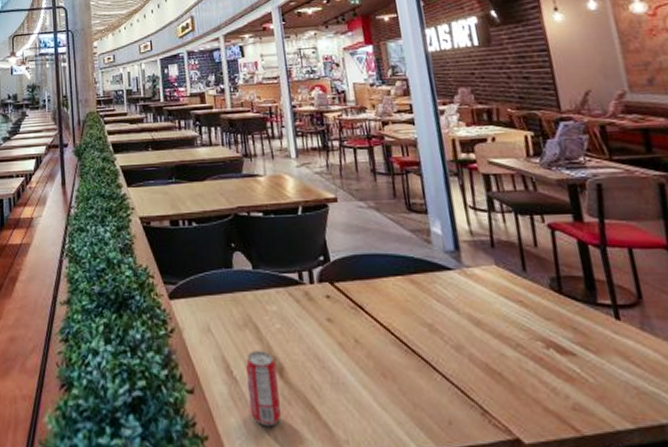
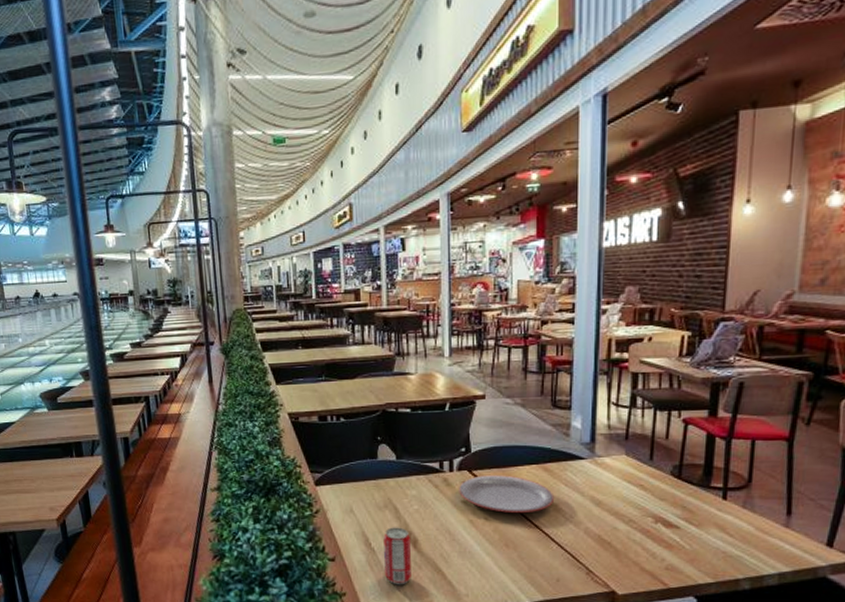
plate: none [322,288,429,334] -> present [459,475,555,513]

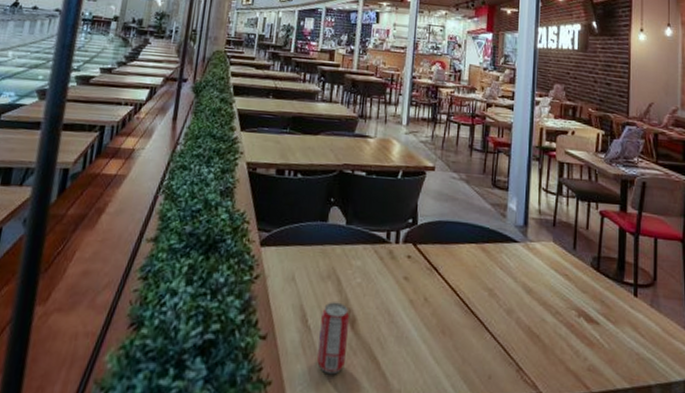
plate: present [459,475,555,513] -> none [402,250,491,296]

